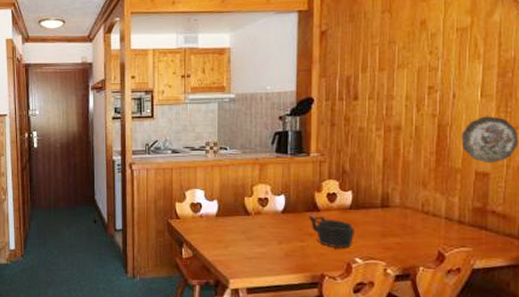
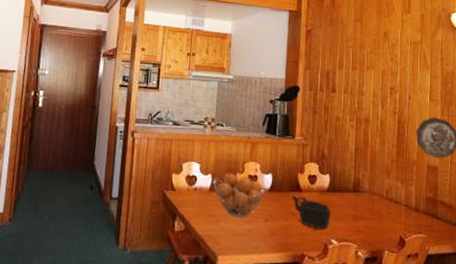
fruit basket: none [220,197,278,241] -> present [213,173,266,217]

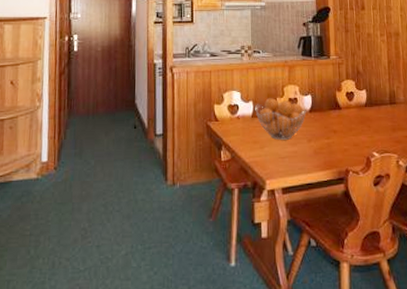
teapot: present [292,195,331,229] -> none [332,113,371,143]

